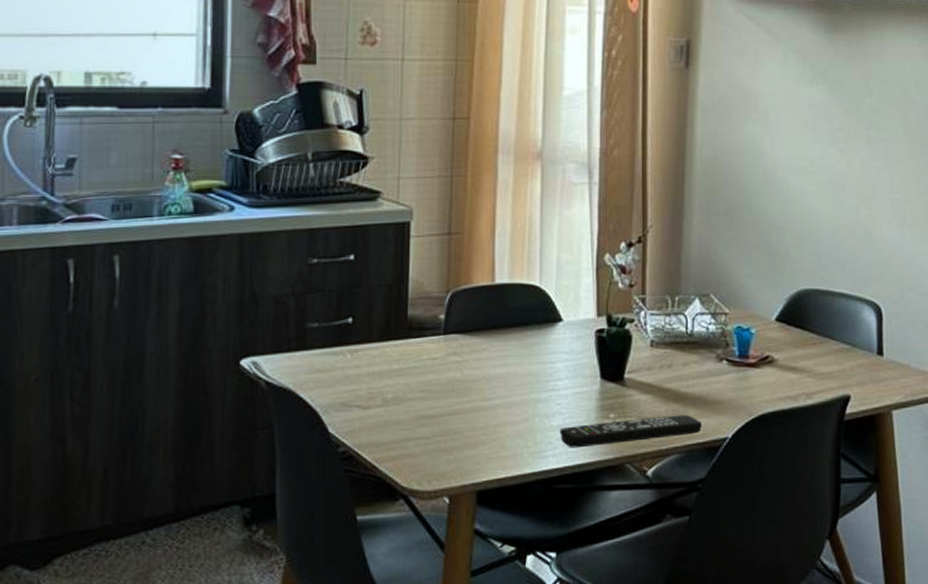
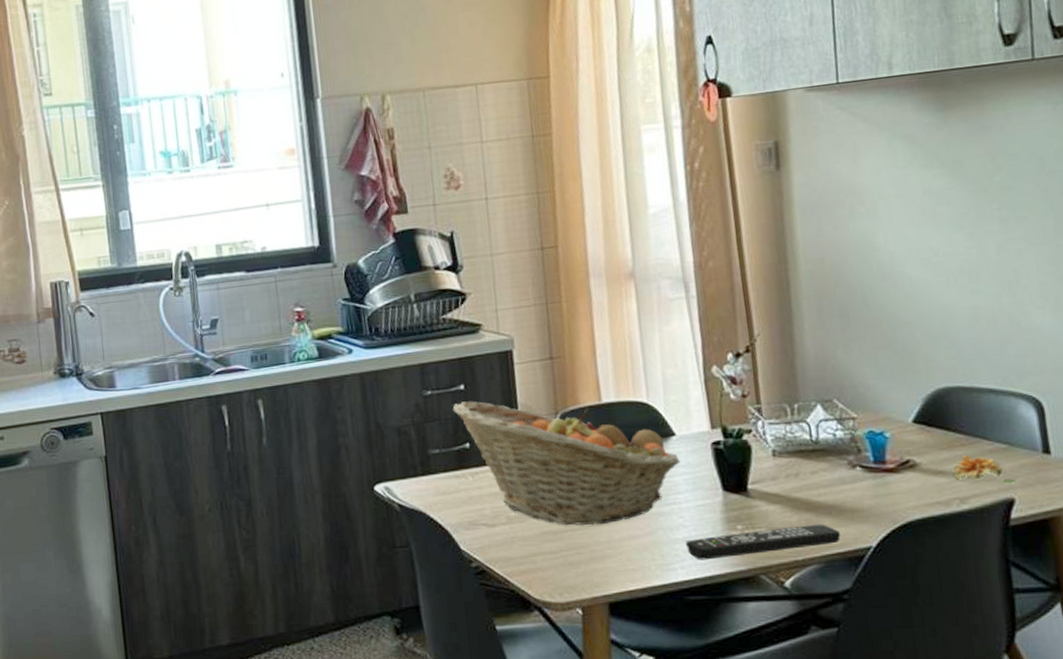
fruit basket: none [338,273,564,411] -> present [452,401,680,526]
flower: none [803,354,853,382] -> present [952,455,1016,484]

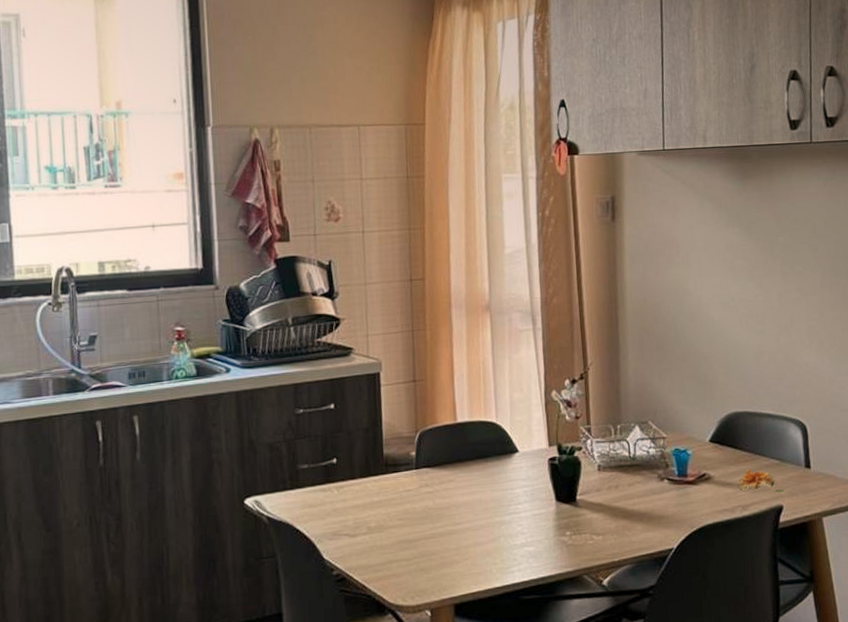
fruit basket: present [452,401,680,526] -> none [322,419,522,535]
remote control: present [685,524,840,560] -> none [522,529,649,564]

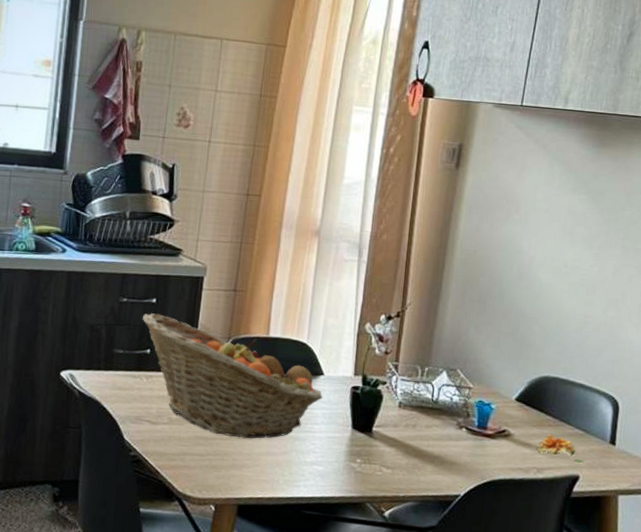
fruit basket: none [322,419,522,535] -> present [142,313,323,439]

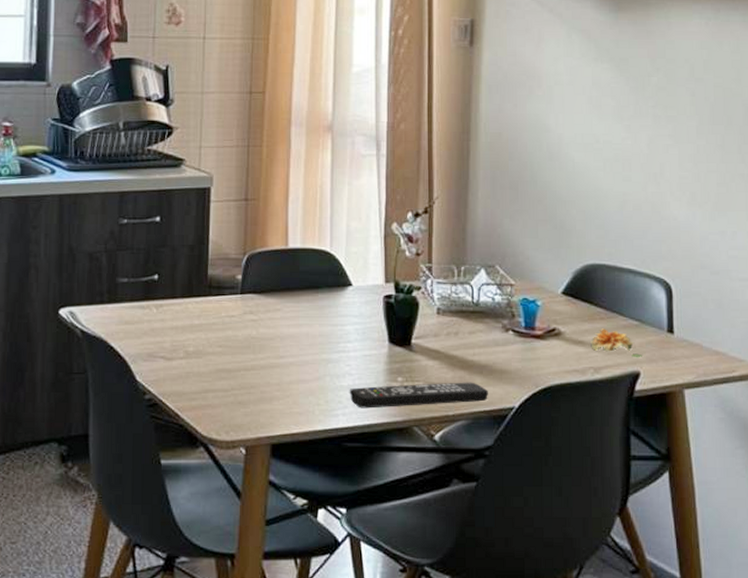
fruit basket: present [142,313,323,439] -> none [146,233,354,367]
remote control: none [311,464,438,488] -> present [349,382,488,409]

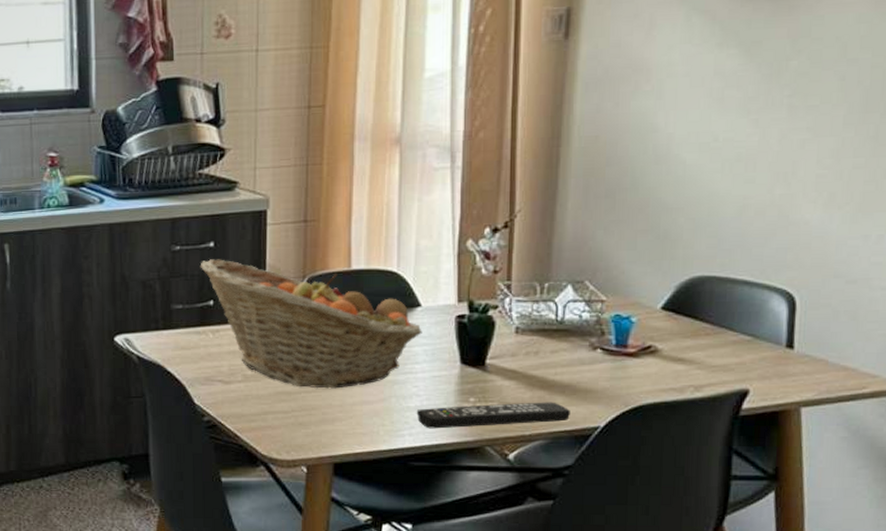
fruit basket: none [146,233,354,367] -> present [200,259,422,389]
flower: present [590,328,642,358] -> none [692,345,753,376]

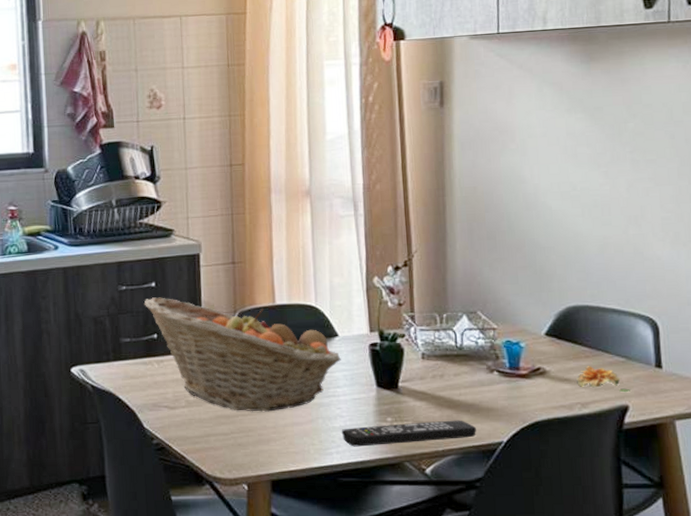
flower: none [692,345,753,376] -> present [576,366,630,393]

